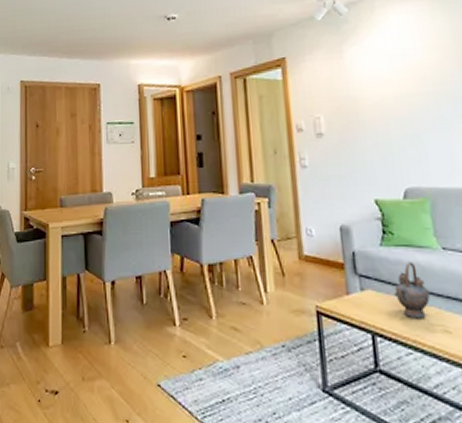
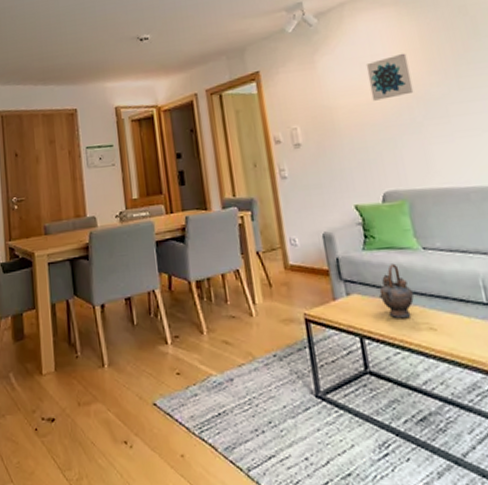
wall art: none [395,48,443,95] -> present [365,53,414,101]

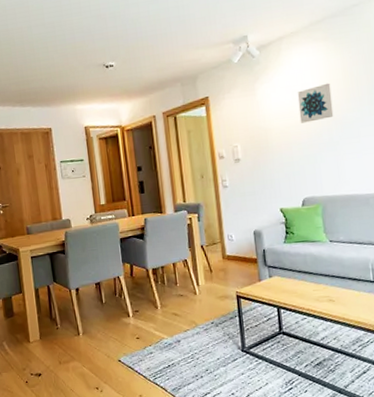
teapot: present [378,263,414,318] -> none [293,253,320,293]

